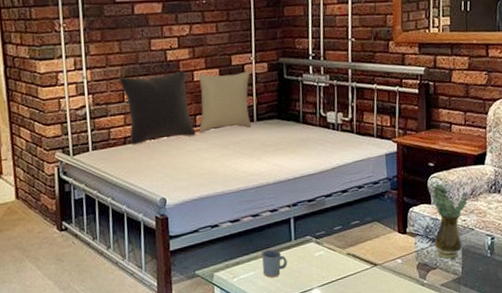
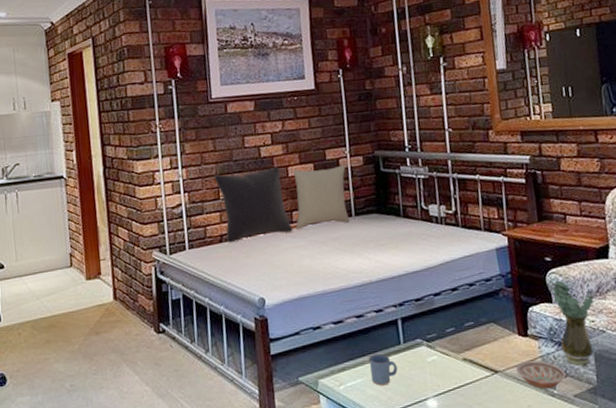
bowl: none [393,255,436,280] -> present [516,360,566,389]

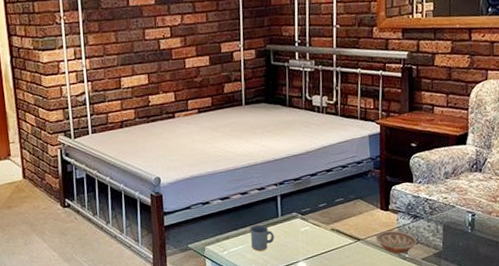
pillow: present [214,166,293,243] -> none [115,58,188,129]
pillow: present [293,164,350,230] -> none [190,57,241,117]
vase: present [550,277,594,366] -> none [412,161,449,235]

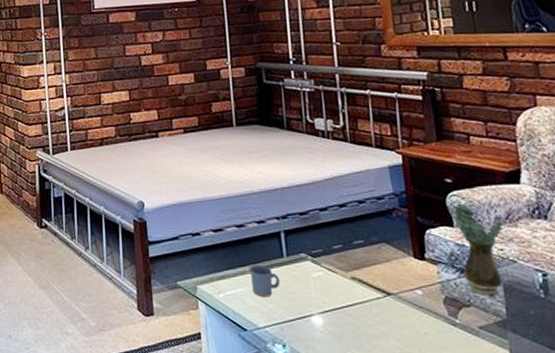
bowl: present [375,230,417,254] -> none [411,286,470,317]
vase: none [412,161,449,235] -> present [450,200,503,297]

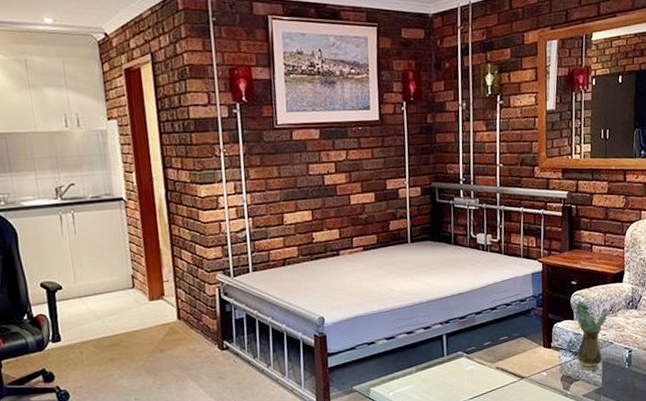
mug: present [250,265,280,298] -> none [416,364,440,392]

